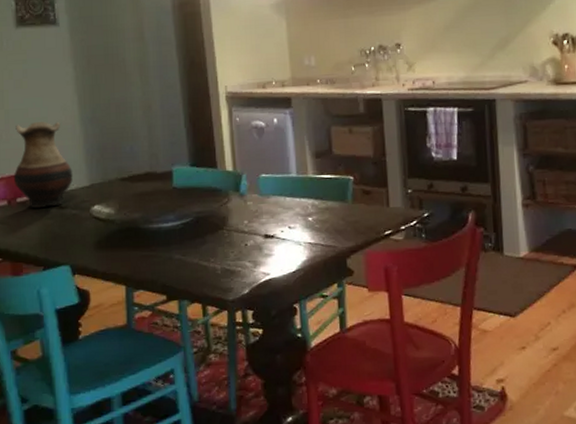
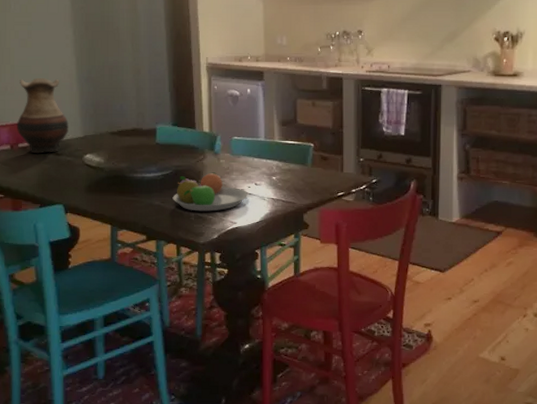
fruit bowl: none [195,217,282,263] -> present [172,172,249,212]

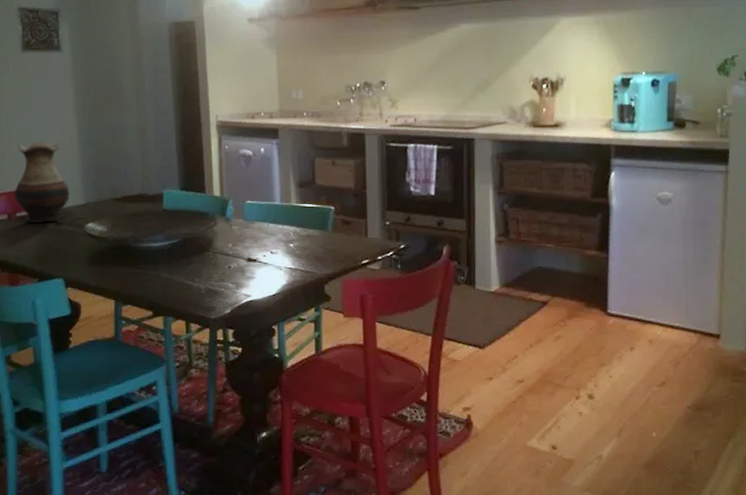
fruit bowl: present [172,172,249,212] -> none [181,240,264,284]

